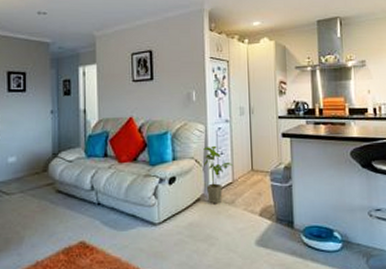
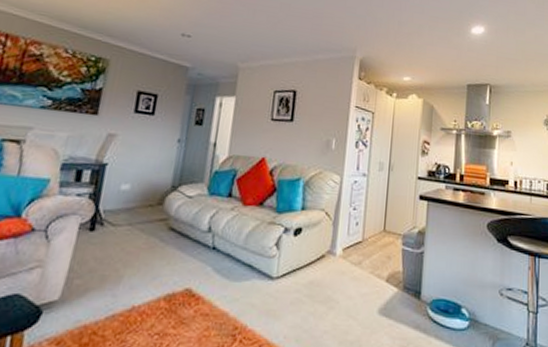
house plant: present [203,145,232,204] -> none [333,199,364,264]

